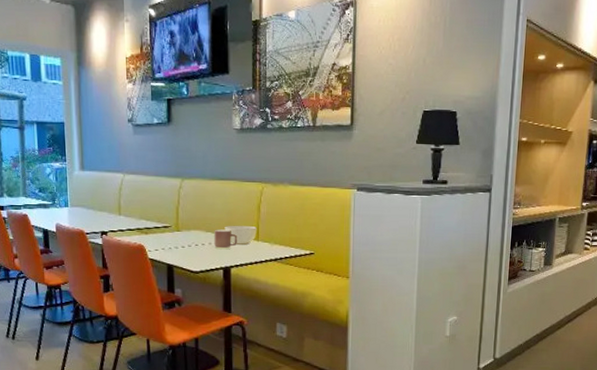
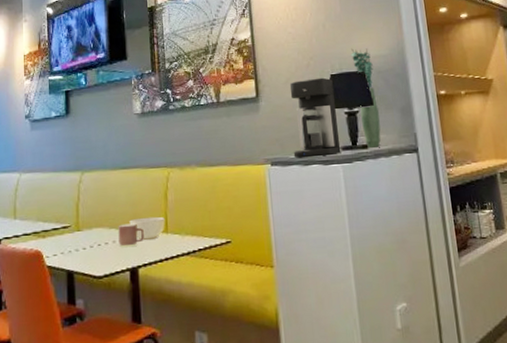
coffee maker: none [378,112,424,187] -> present [289,77,341,158]
vase: none [445,87,465,185] -> present [351,48,381,149]

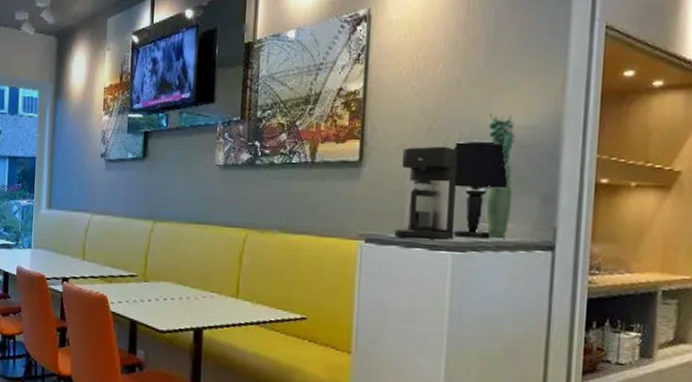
mug: present [118,223,144,248] -> none [185,281,213,307]
bowl: present [129,216,166,240] -> none [198,277,238,302]

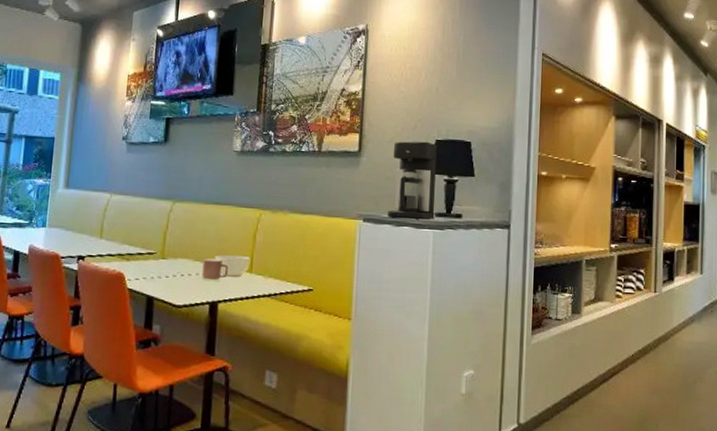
mug: none [185,281,213,307] -> present [202,258,228,282]
bowl: none [198,277,238,302] -> present [215,254,252,277]
vase: present [486,113,515,239] -> none [459,116,480,219]

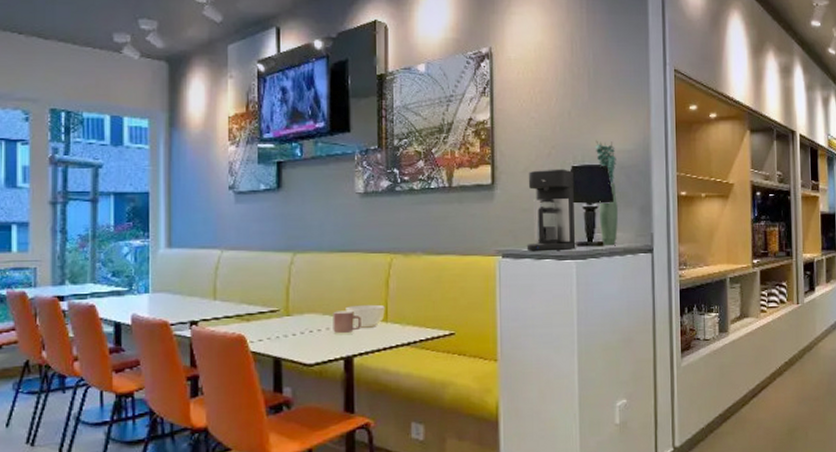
vase: none [459,116,480,219] -> present [595,140,618,246]

